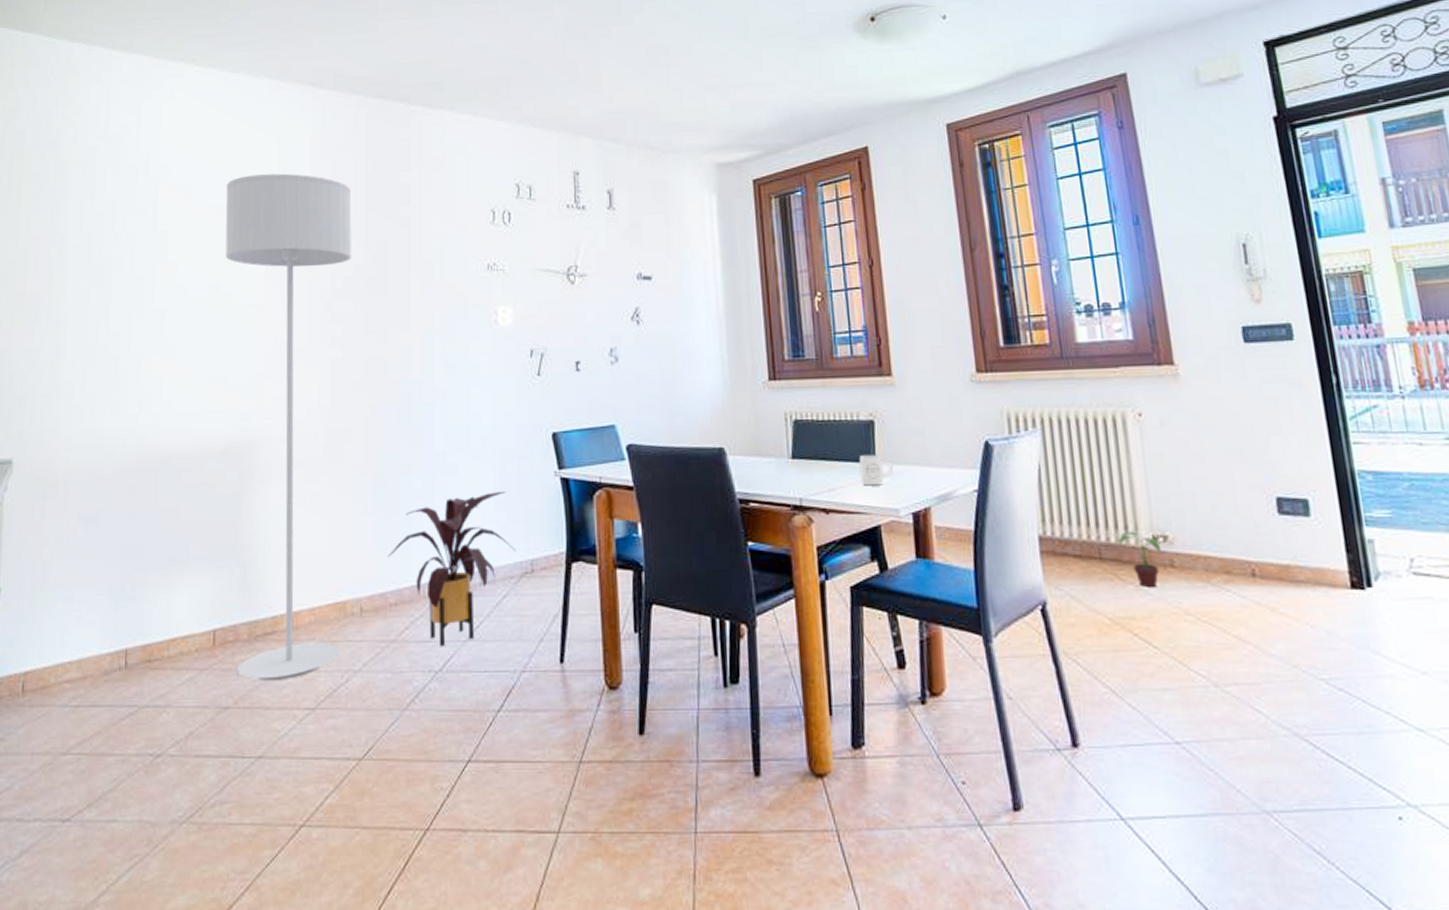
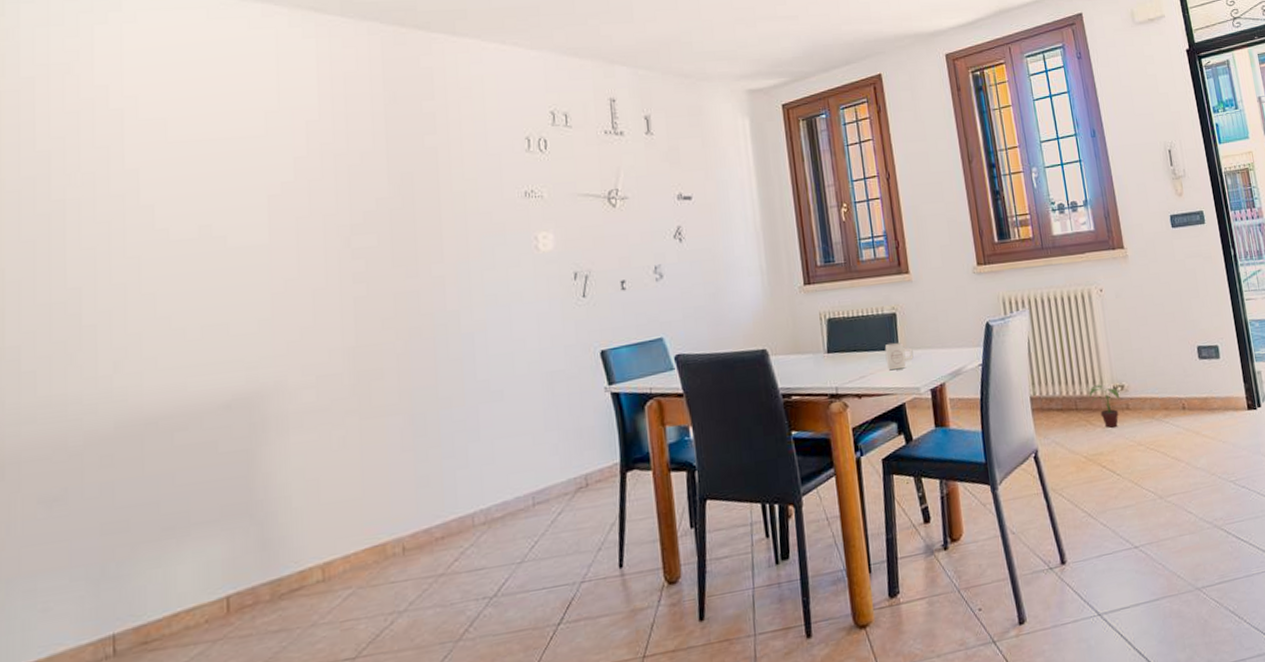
floor lamp: present [225,173,352,681] -> none [213,104,381,641]
house plant: present [387,491,516,647] -> none [430,411,569,573]

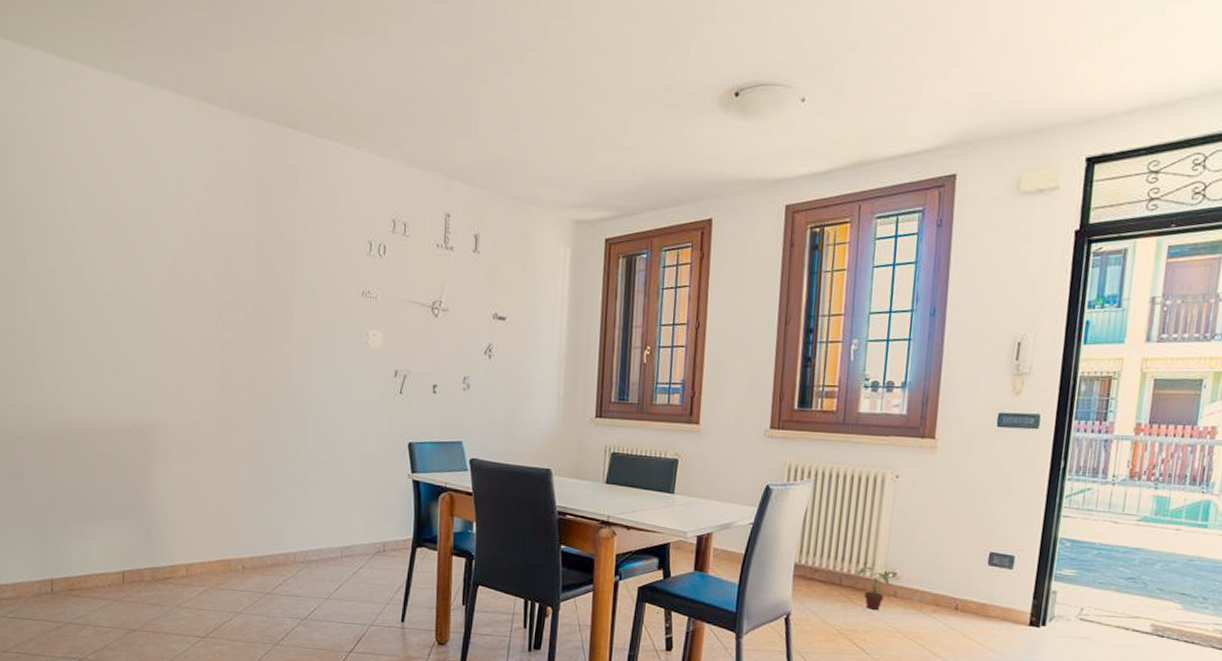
mug: present [884,342,914,371] -> none [659,486,688,512]

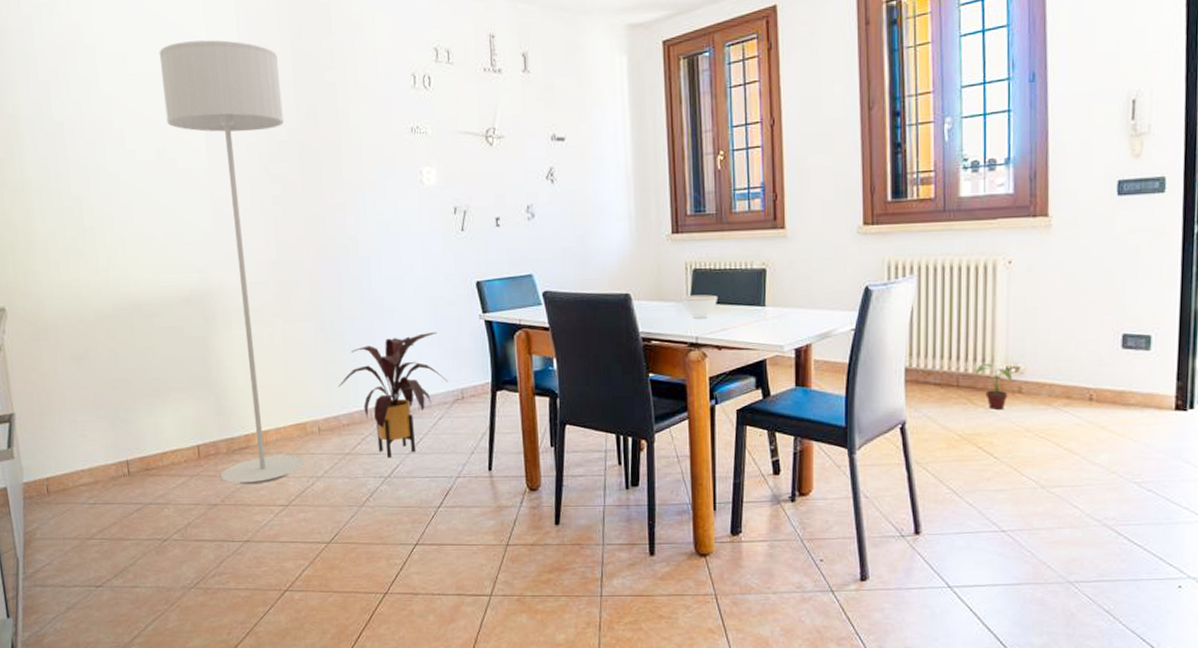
floor lamp: none [128,184,243,614] -> present [159,40,304,484]
house plant: none [266,485,372,601] -> present [338,331,448,458]
bowl: none [597,476,632,499] -> present [680,294,719,319]

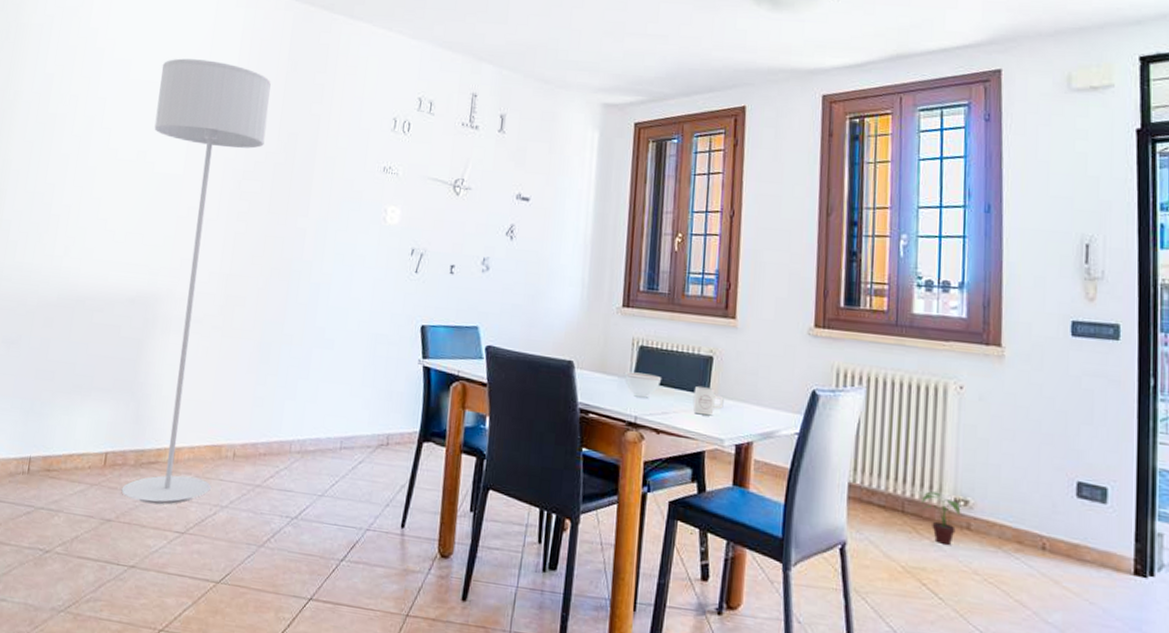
house plant: present [338,331,448,458] -> none [263,369,376,498]
mug: none [750,298,780,326] -> present [692,386,724,416]

